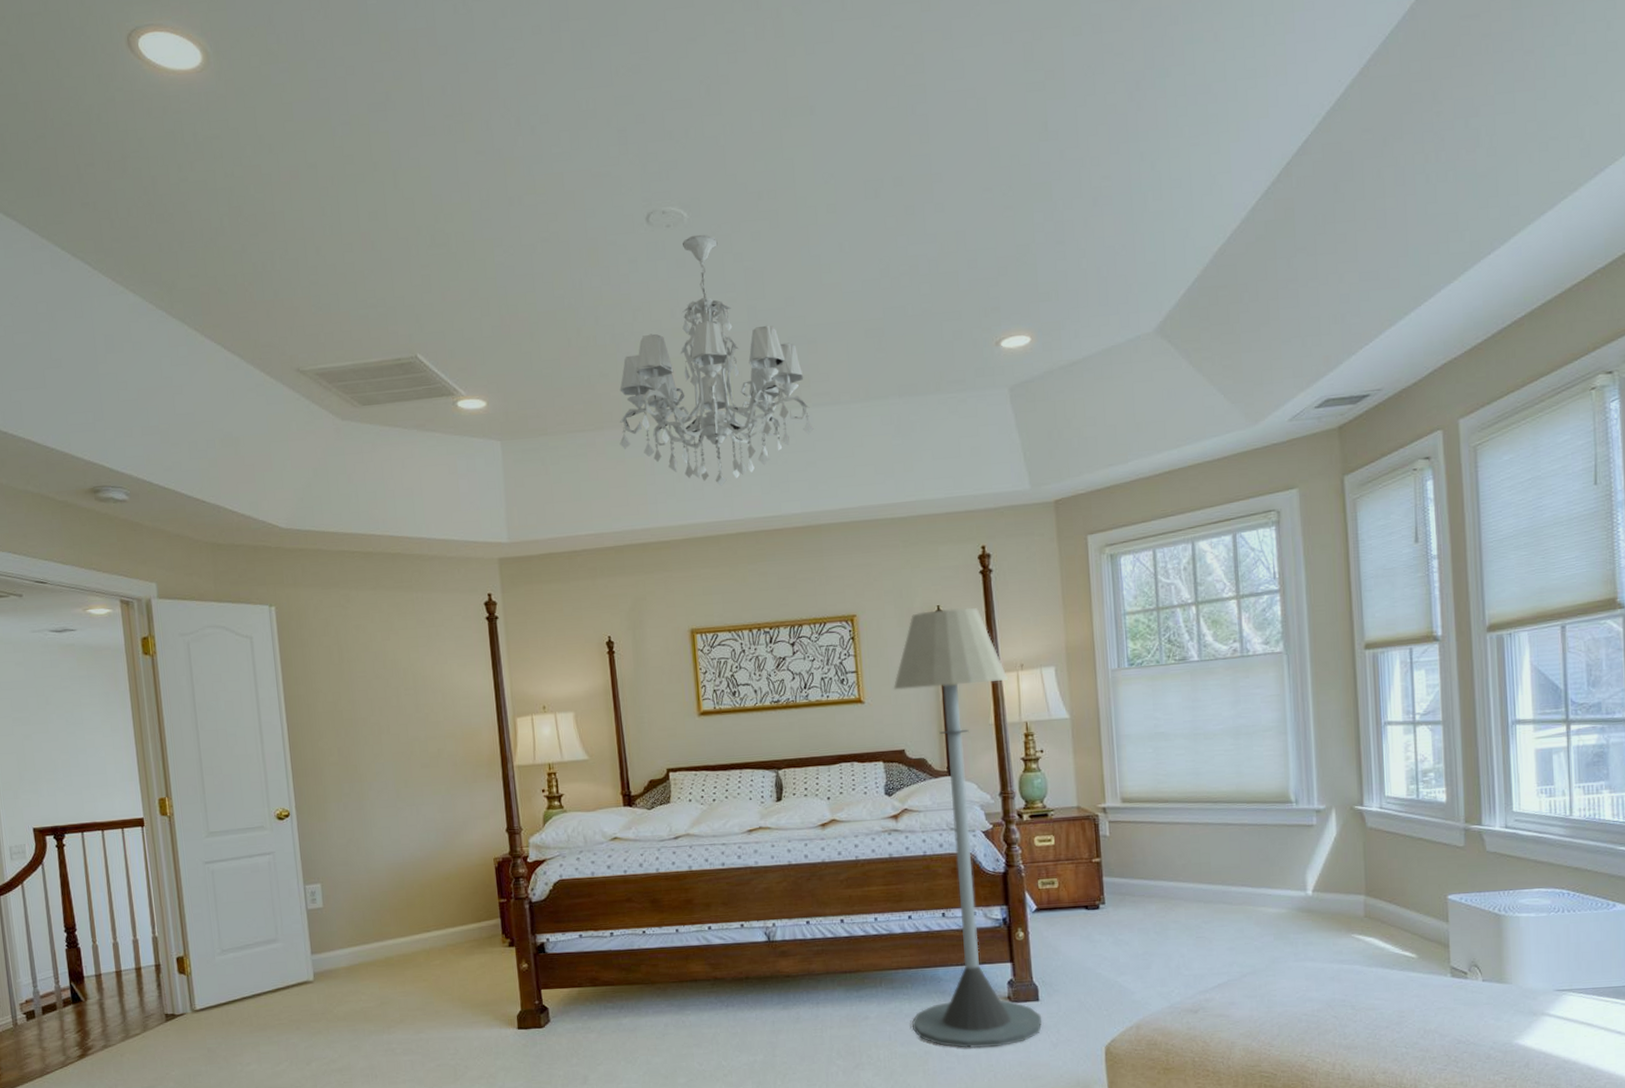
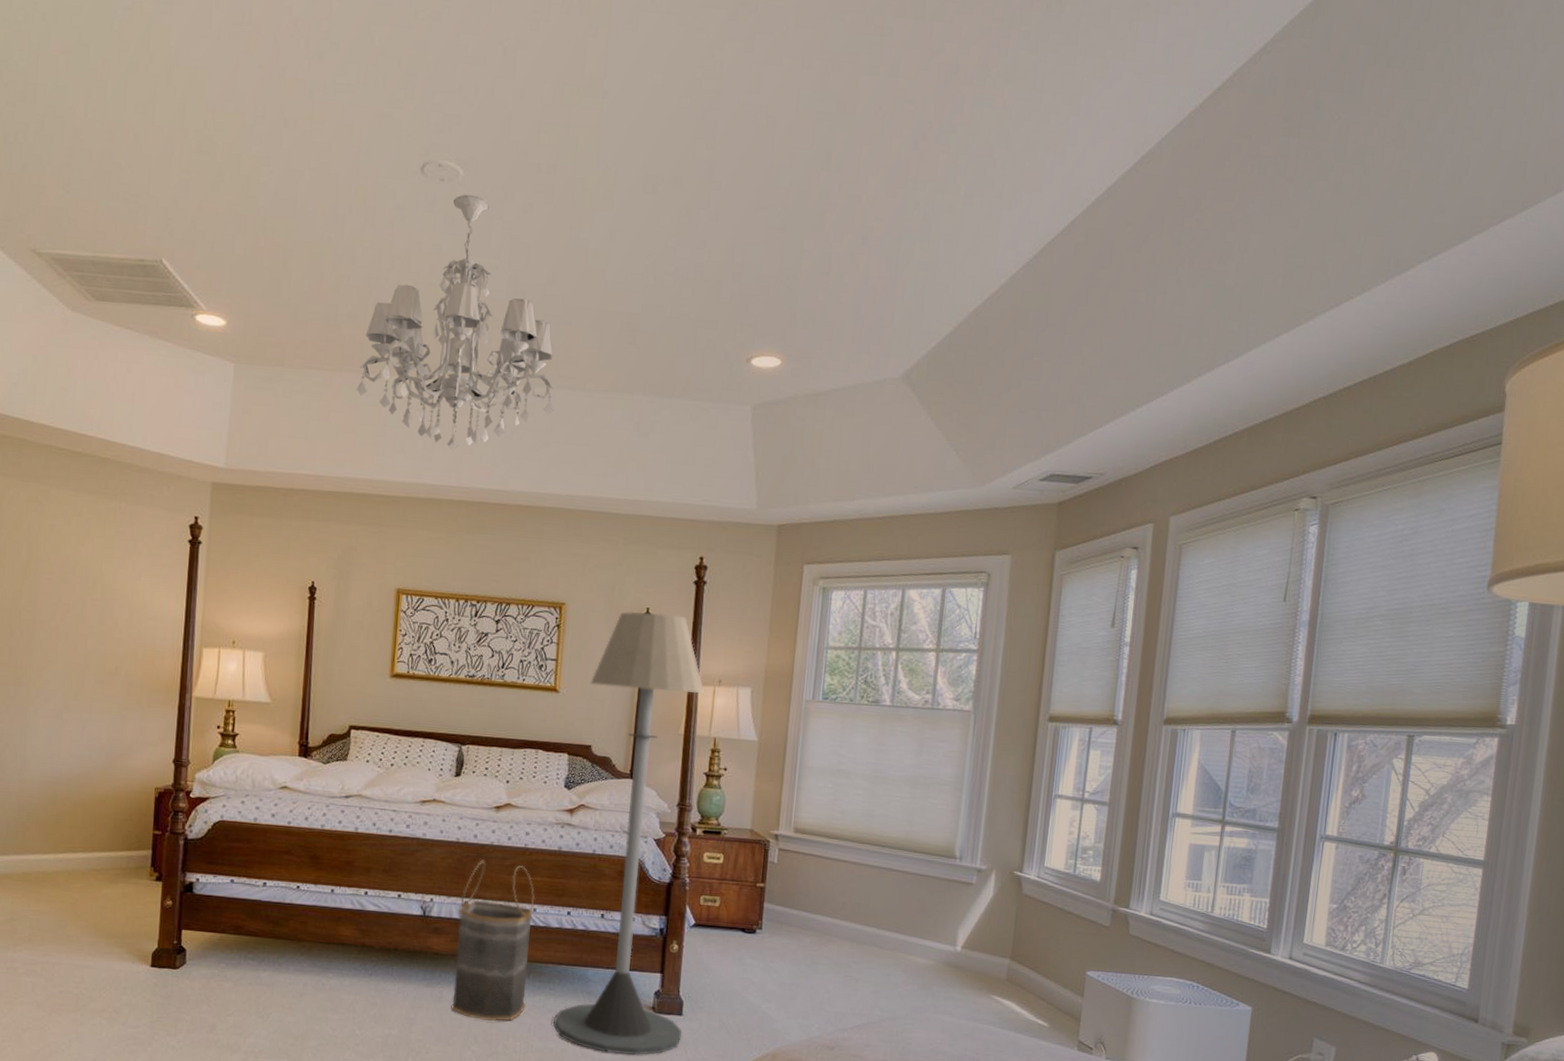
basket: none [801,878,884,1035] -> present [451,860,535,1021]

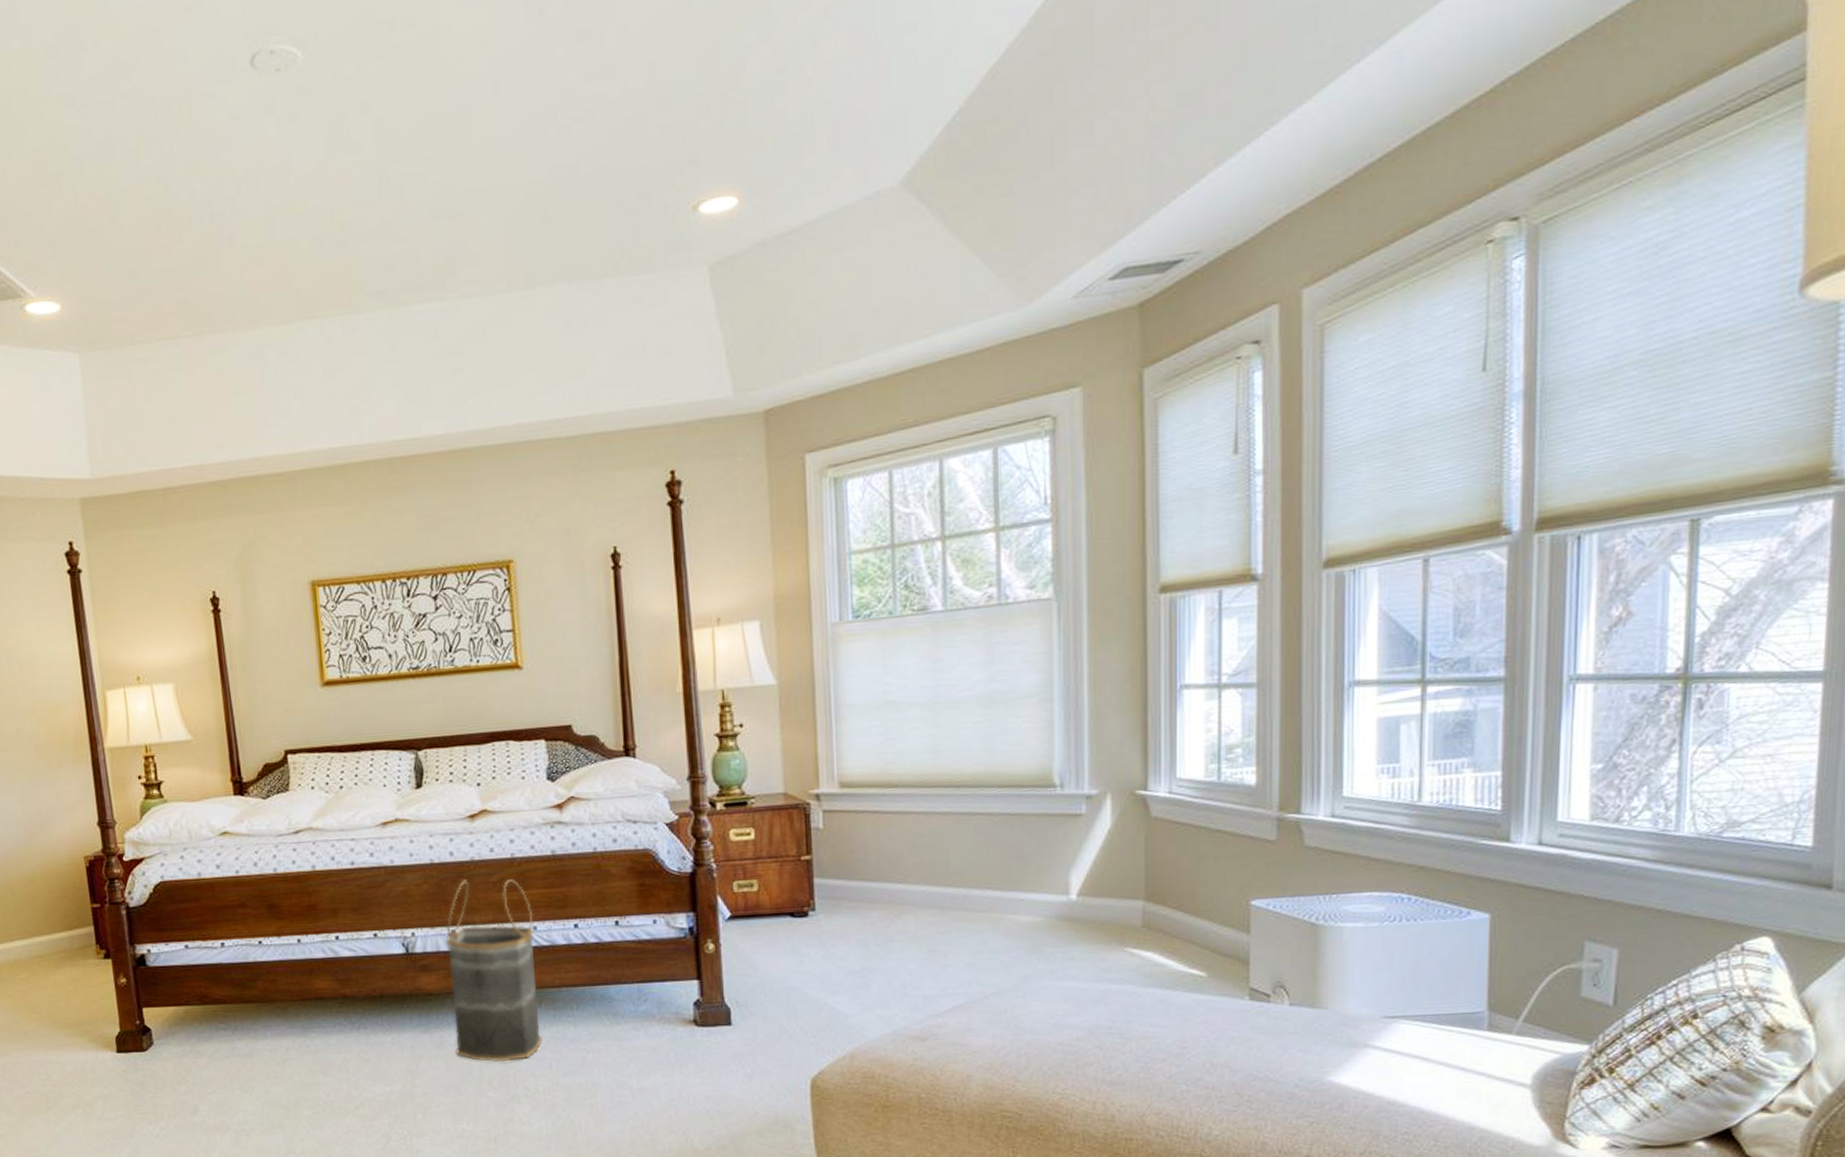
chandelier: present [356,194,554,451] -> none [221,78,461,403]
floor lamp: present [553,611,704,1056] -> none [558,548,735,1080]

